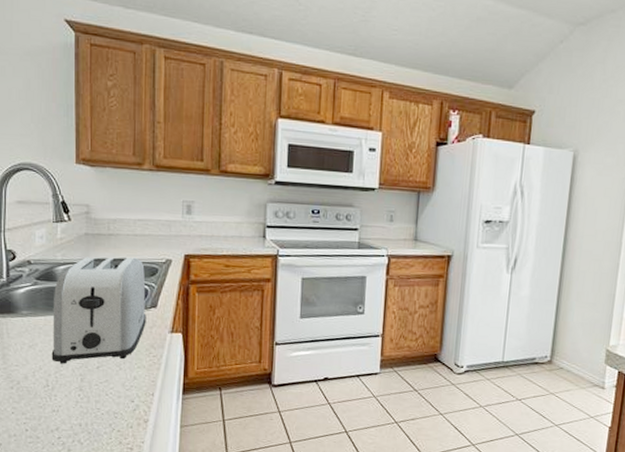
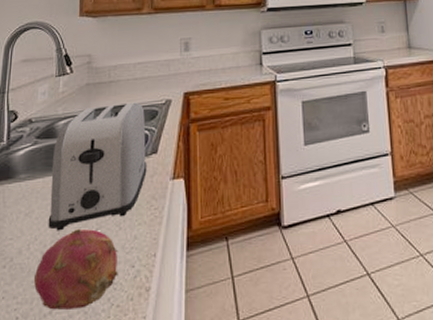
fruit: none [40,364,119,429] -> present [33,228,119,310]

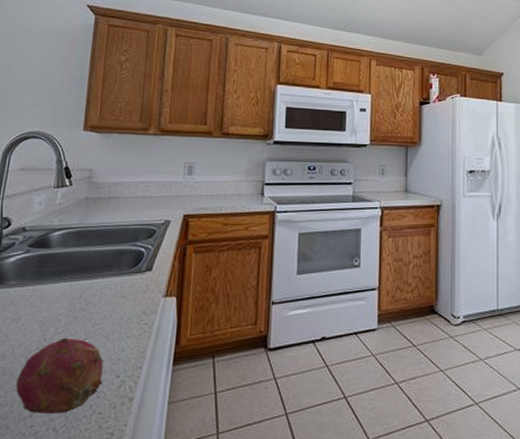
toaster: present [48,102,147,231] -> none [34,219,143,338]

